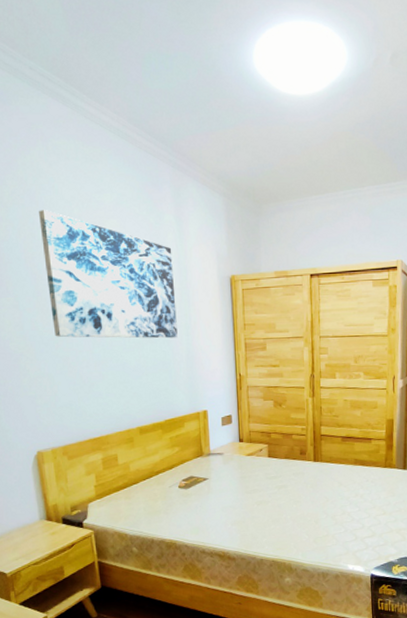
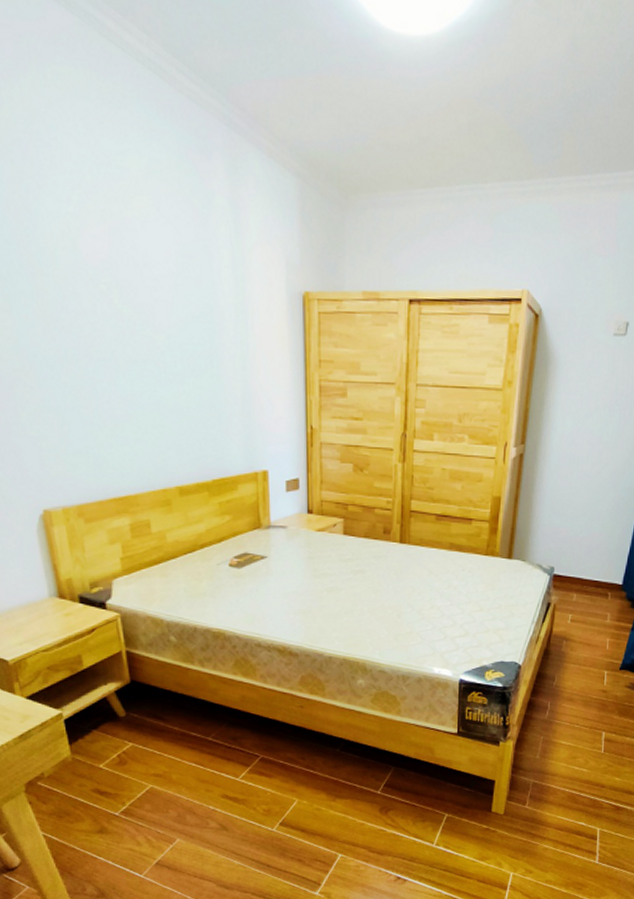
wall art: present [39,210,178,339] -> none [35,172,231,372]

